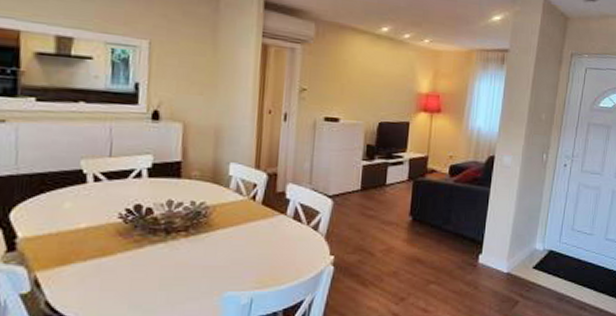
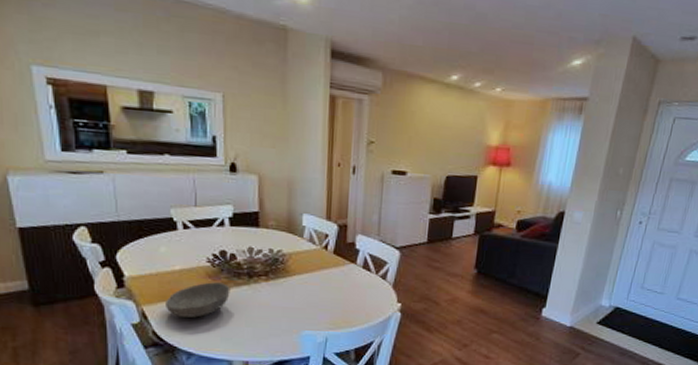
bowl: none [64,241,144,283] -> present [166,282,230,318]

